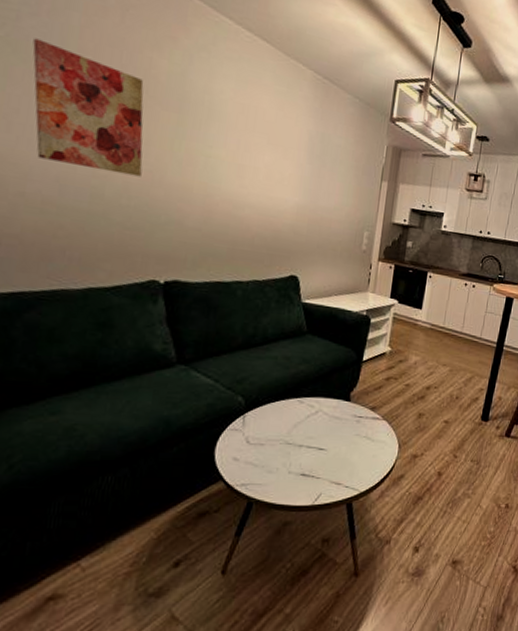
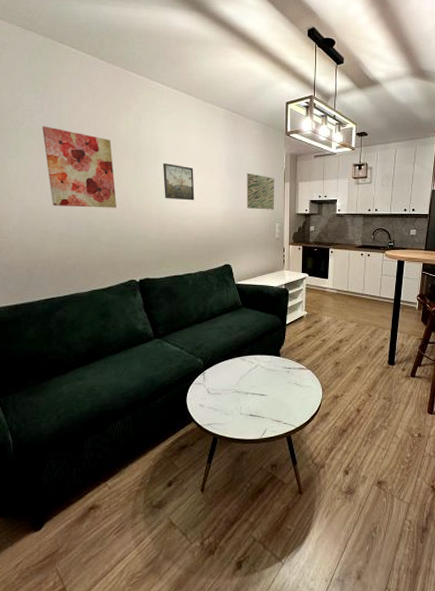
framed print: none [215,127,262,185] -> present [163,163,195,201]
wall art: none [328,161,370,214] -> present [246,173,275,210]

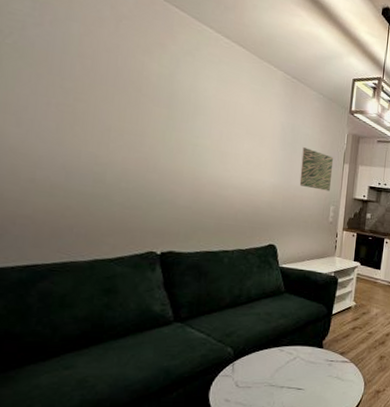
wall art: present [42,126,117,208] -> none [38,45,139,164]
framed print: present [163,163,195,201] -> none [201,120,241,169]

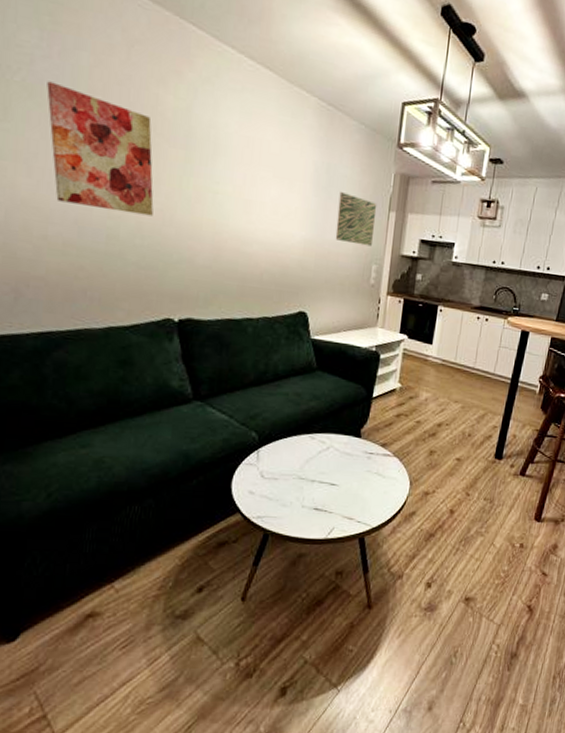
wall art: none [38,45,139,164] -> present [47,81,154,216]

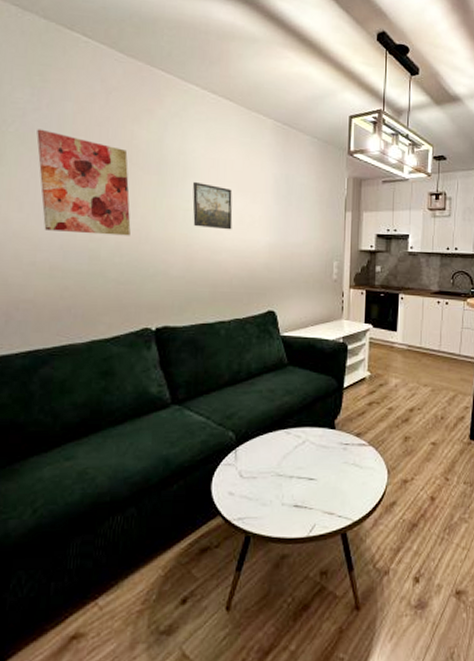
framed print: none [222,162,268,220] -> present [192,182,233,230]
wall art: present [335,192,377,247] -> none [297,199,334,245]

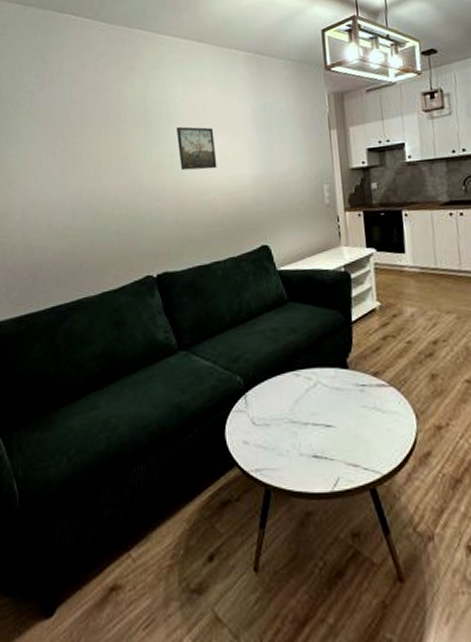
wall art: present [36,129,131,236] -> none [43,104,126,195]

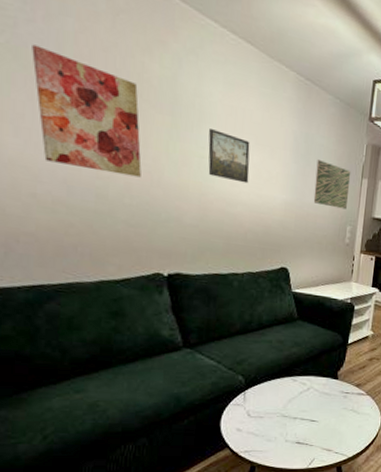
wall art: none [43,104,126,195] -> present [32,44,142,178]
wall art: none [279,124,319,170] -> present [313,160,351,210]

